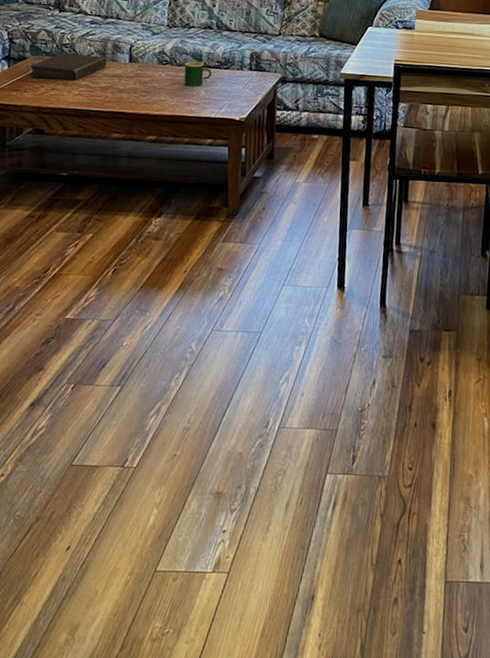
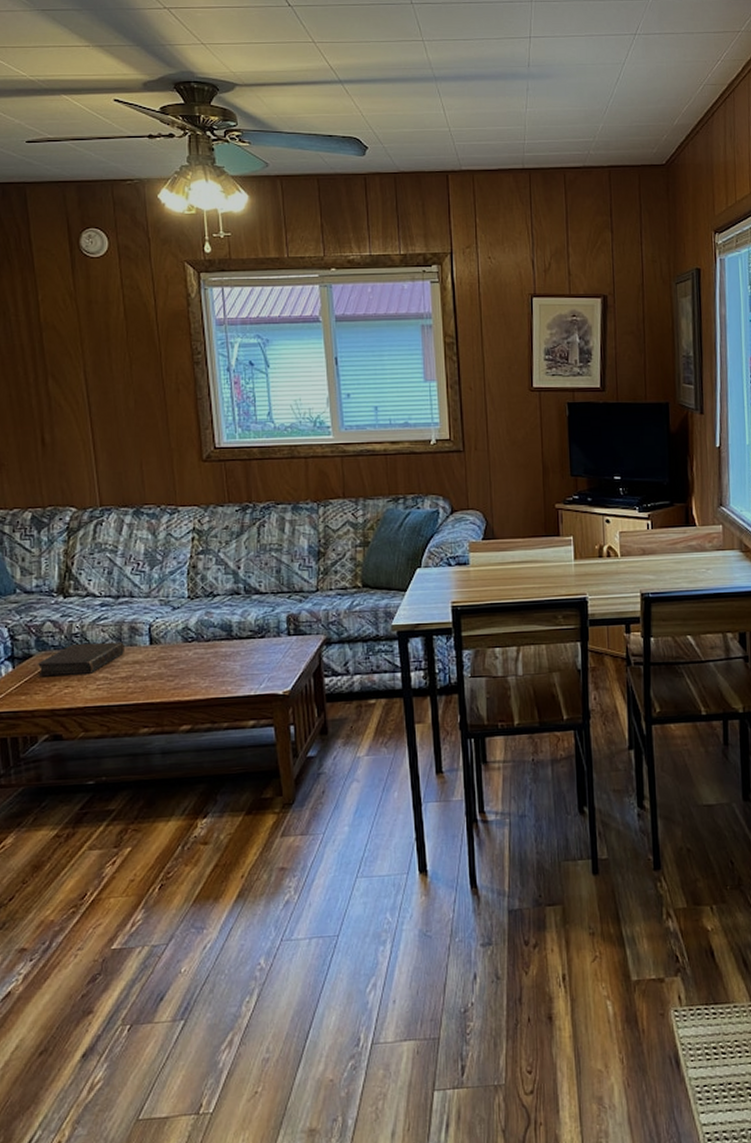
mug: present [184,61,212,87] -> none [213,634,246,664]

